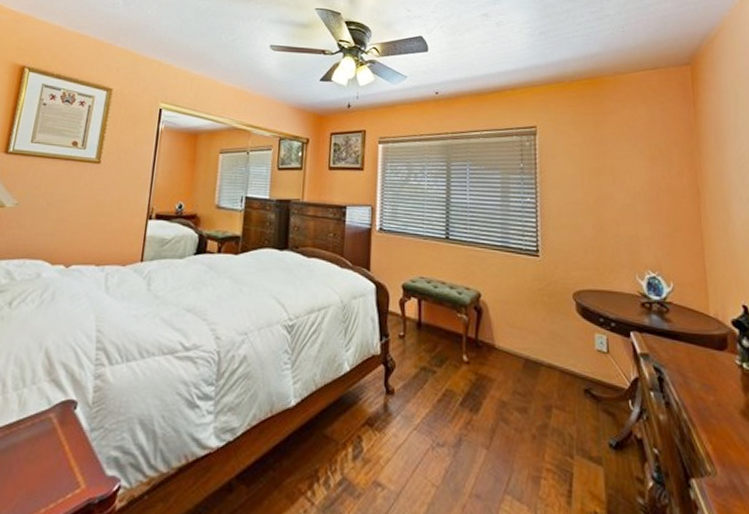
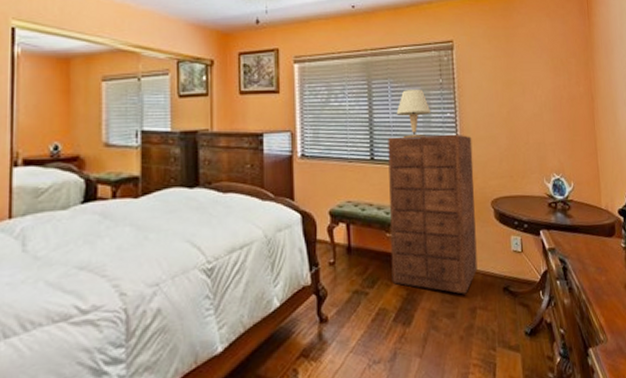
dresser: none [461,218,555,389] -> present [388,134,478,294]
table lamp: none [474,172,510,221] -> present [396,88,431,138]

